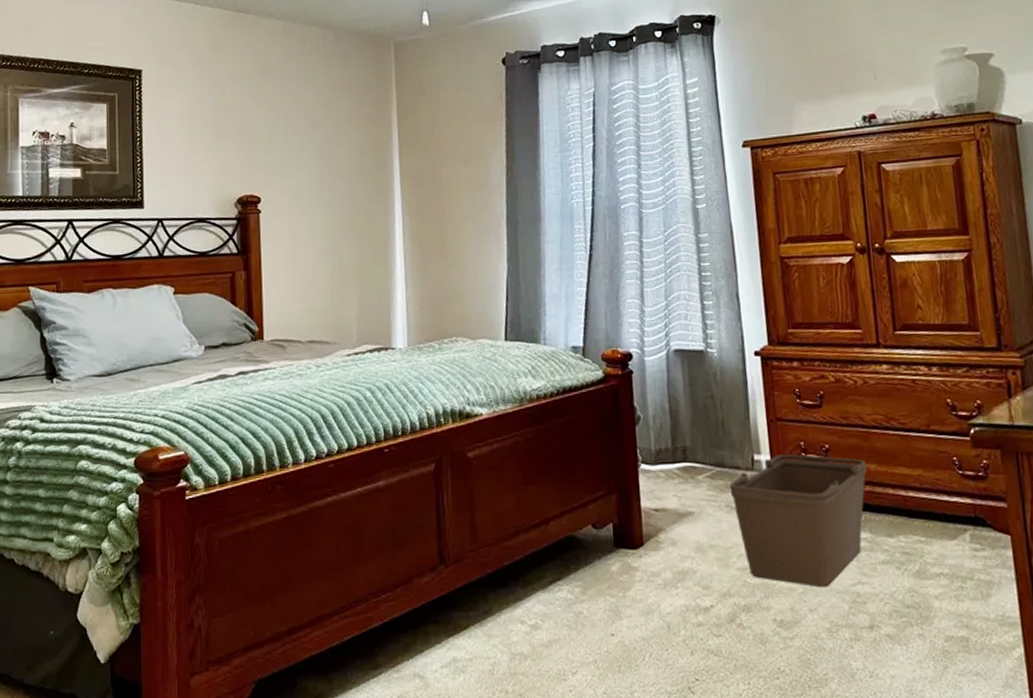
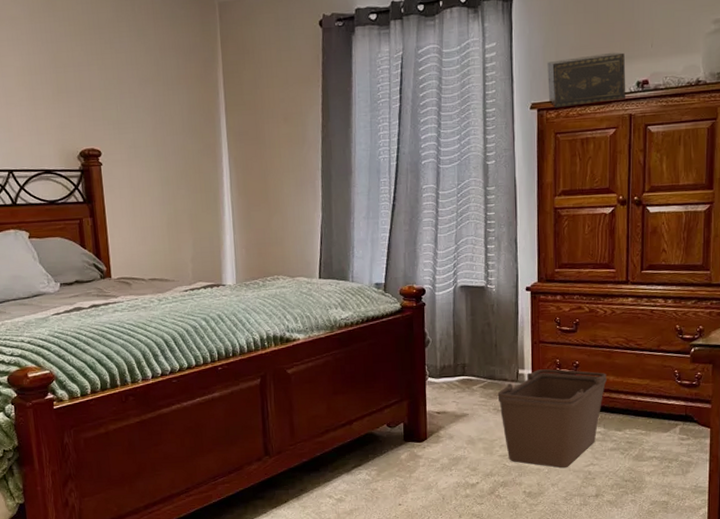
decorative box: none [757,85,852,146] -> present [547,52,626,109]

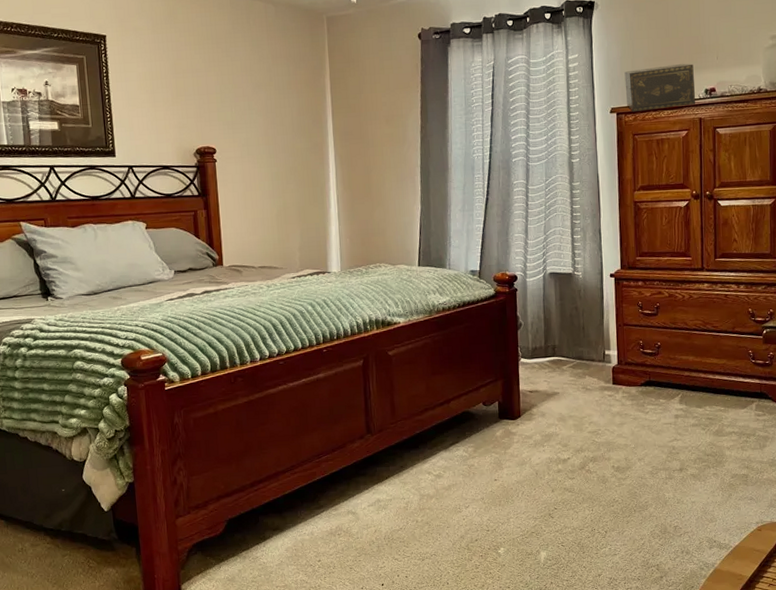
bicycle basket: present [497,369,607,468] -> none [586,350,687,443]

